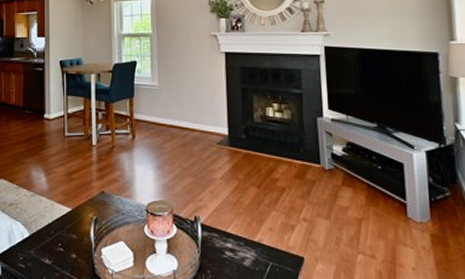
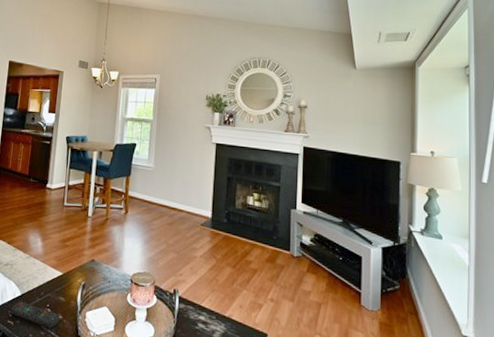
remote control: none [20,243,74,269] -> present [10,302,61,328]

